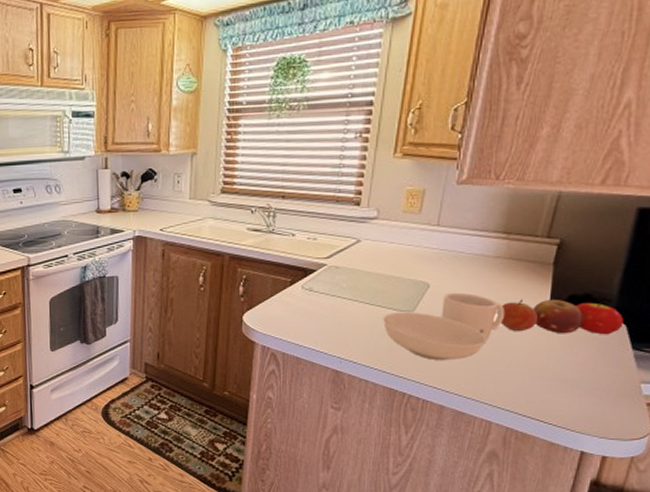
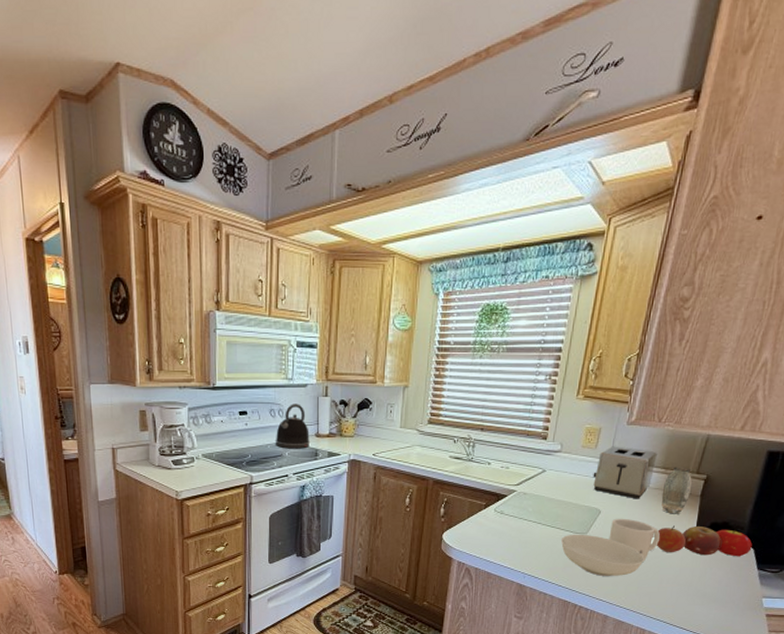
kettle: none [52,178,91,227] -> present [275,404,311,449]
toaster: none [418,209,496,270] -> present [593,446,657,499]
vase: none [504,230,543,286] -> present [661,467,693,514]

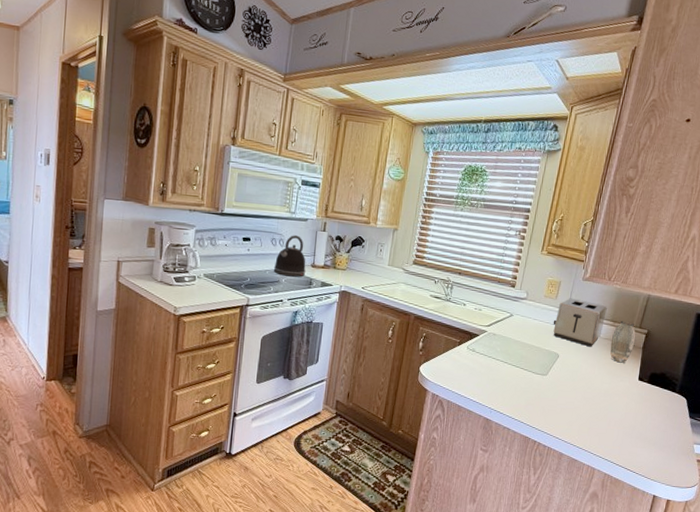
bowl: present [561,534,645,576] -> none [524,374,595,417]
mug: present [608,518,660,560] -> none [565,363,609,403]
fruit: present [656,525,686,553] -> none [605,373,630,398]
fruit: present [682,525,722,556] -> none [627,374,660,403]
fruit: present [716,529,752,557] -> none [655,379,685,406]

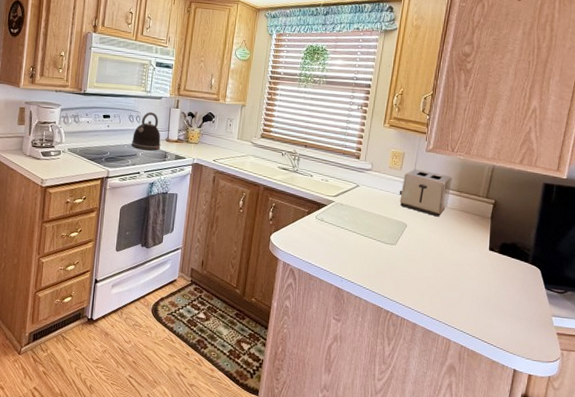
vase: present [610,320,636,363] -> none [458,191,483,233]

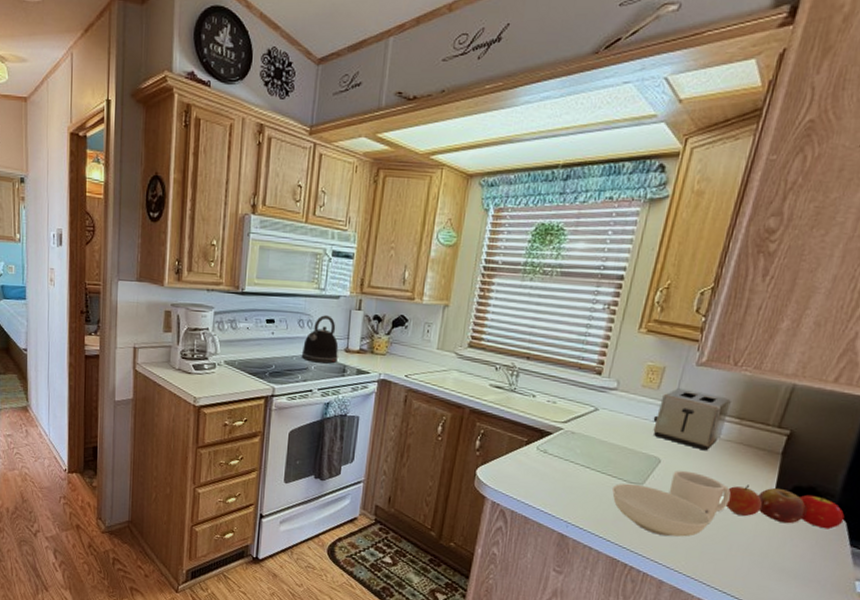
bowl: none [374,244,446,287] -> present [612,483,711,537]
mug: none [414,232,458,273] -> present [668,470,731,522]
fruit: none [456,243,481,268] -> present [725,485,762,517]
fruit: none [478,244,513,273] -> present [758,487,807,524]
fruit: none [506,249,539,276] -> present [799,494,845,530]

